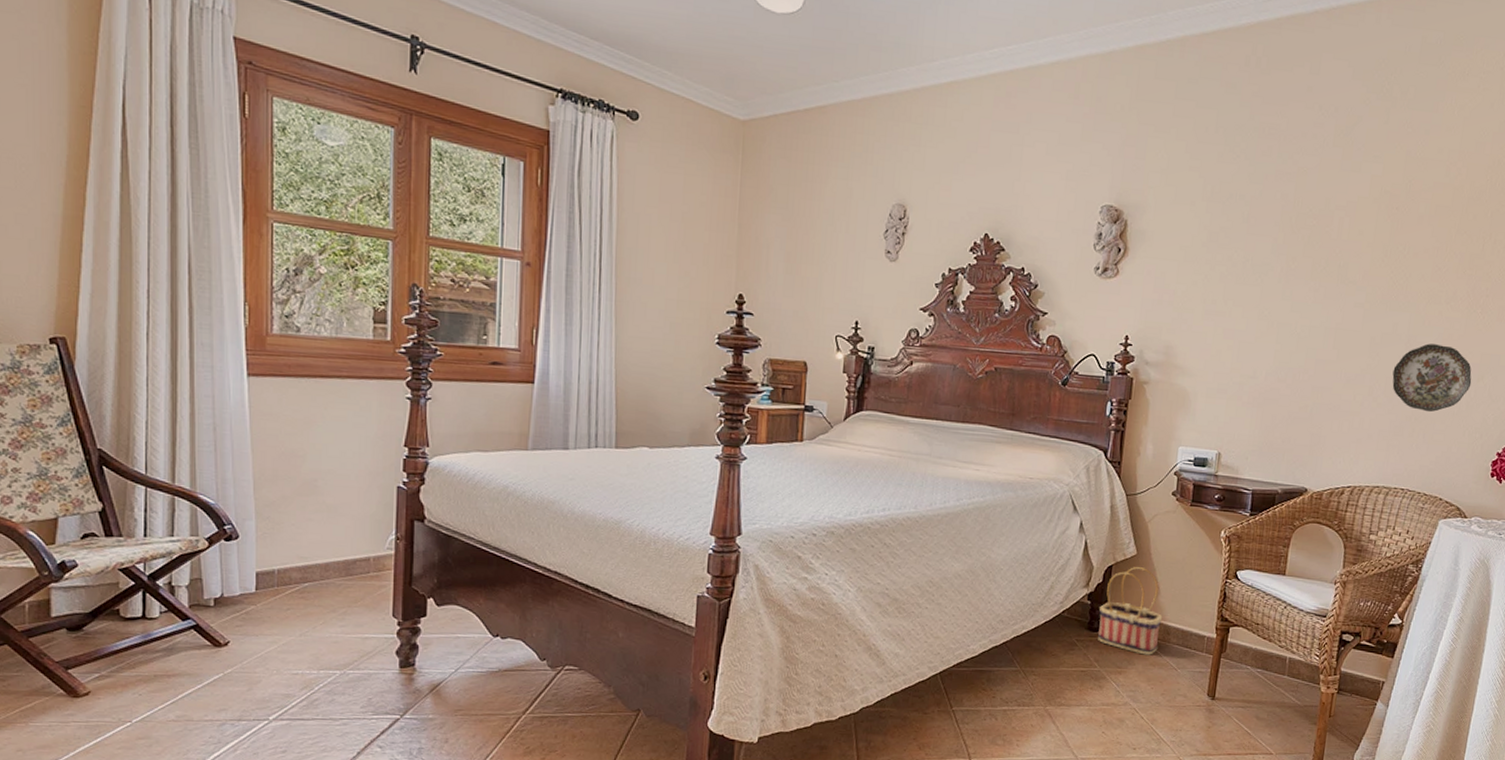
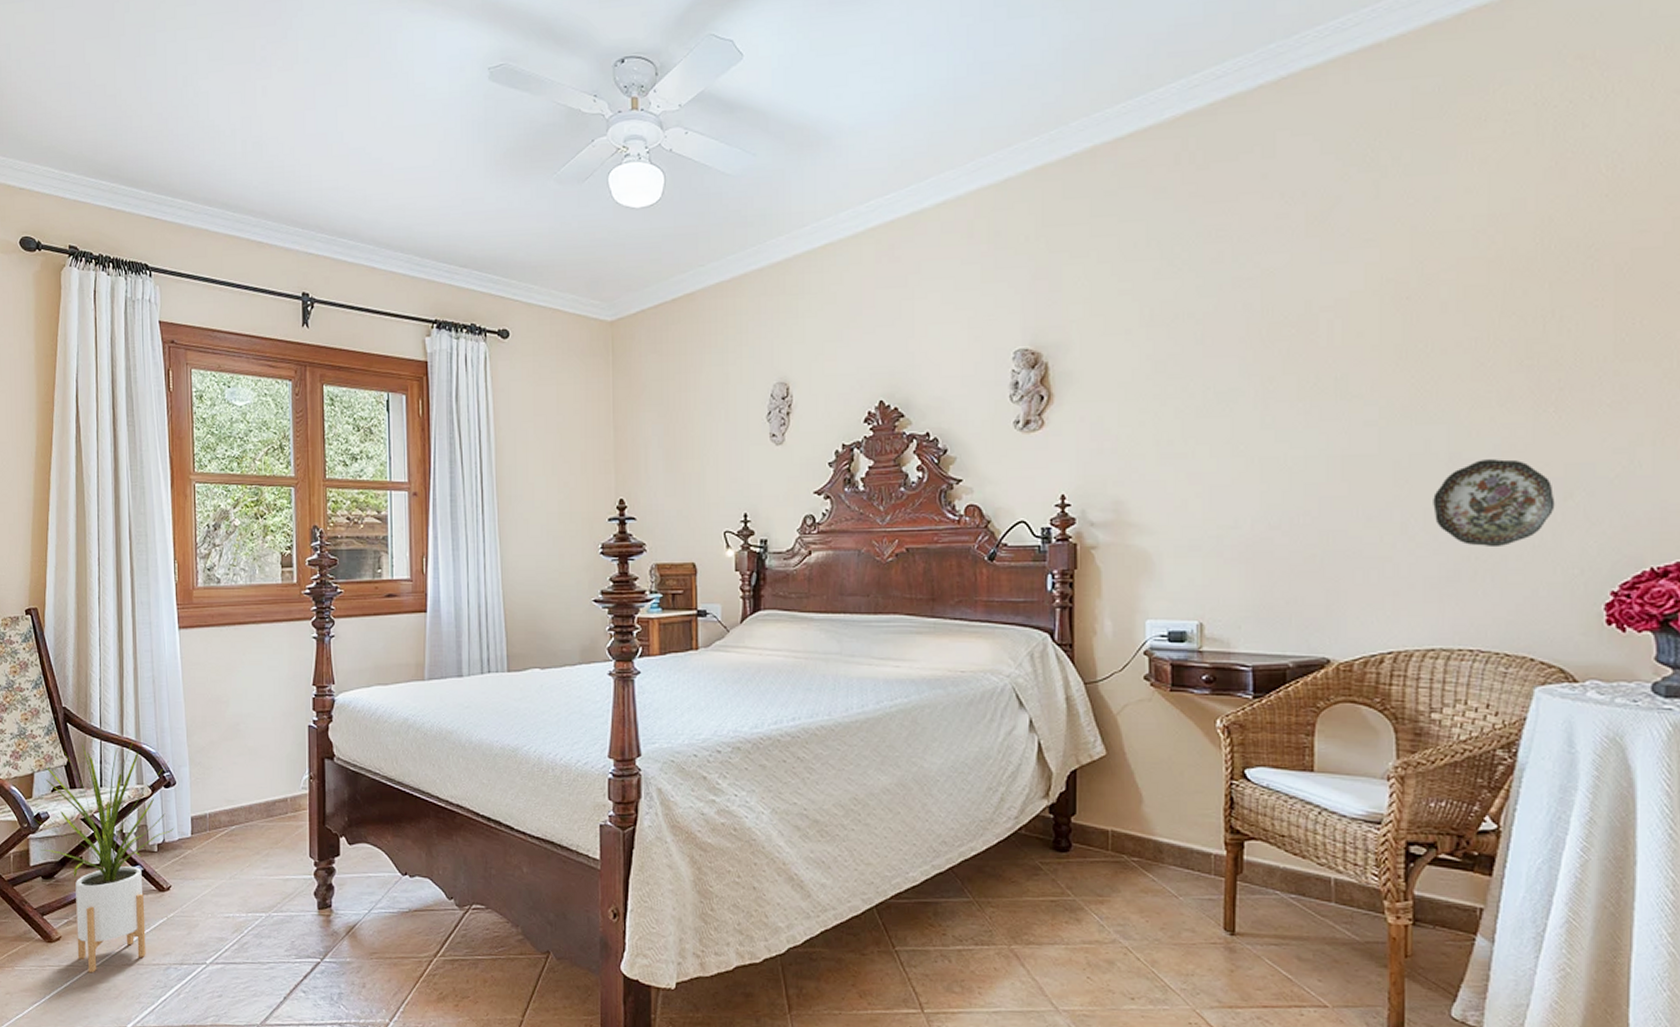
house plant: none [46,490,236,729] -> present [26,741,175,973]
basket: present [1098,567,1163,655] -> none [1066,770,1151,880]

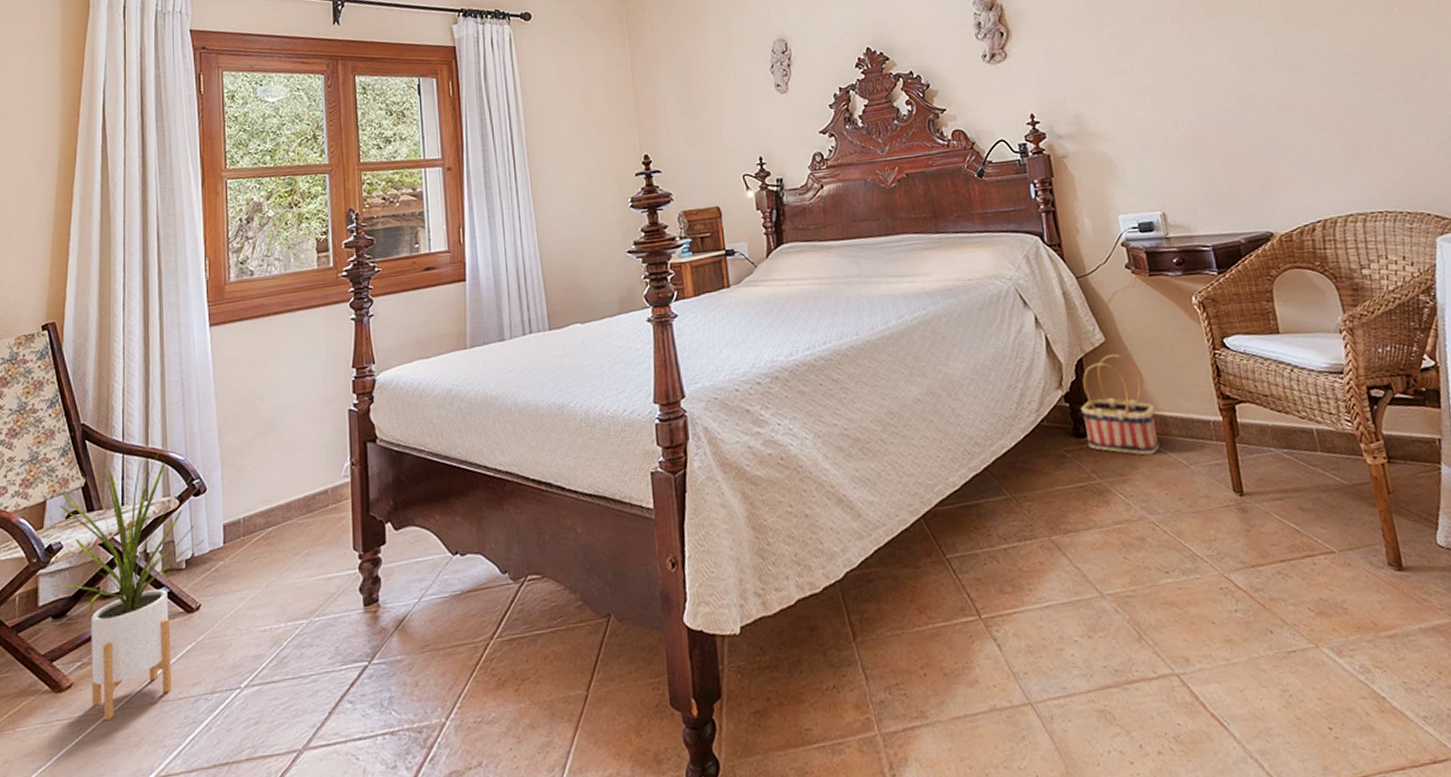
basket: none [1066,770,1151,880] -> present [1081,354,1160,456]
decorative plate: present [1433,459,1555,548] -> none [1324,52,1417,125]

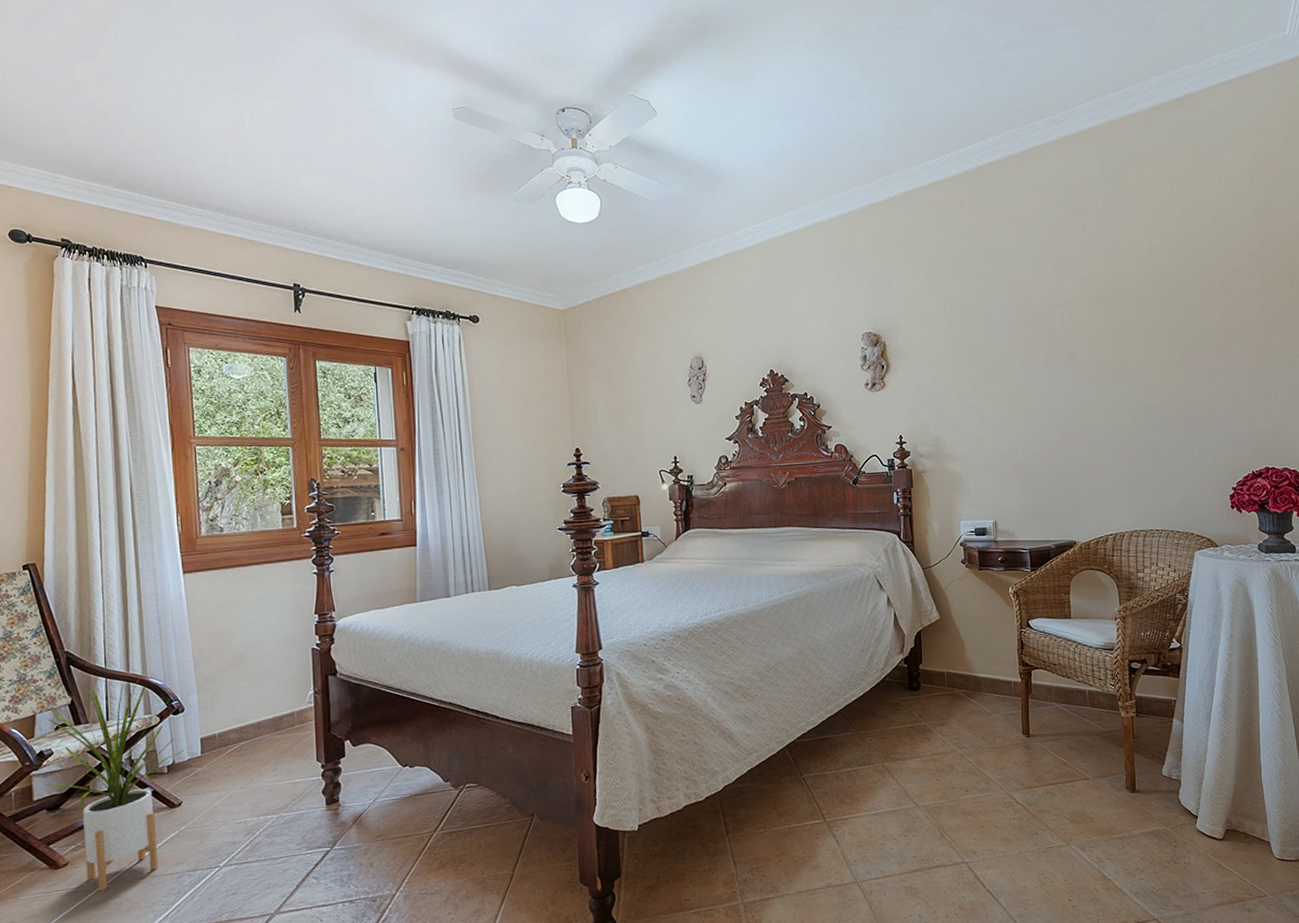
basket: present [1081,354,1160,456] -> none [916,629,972,706]

